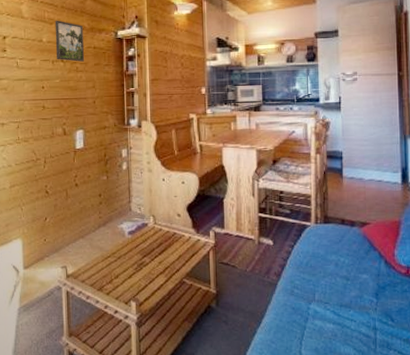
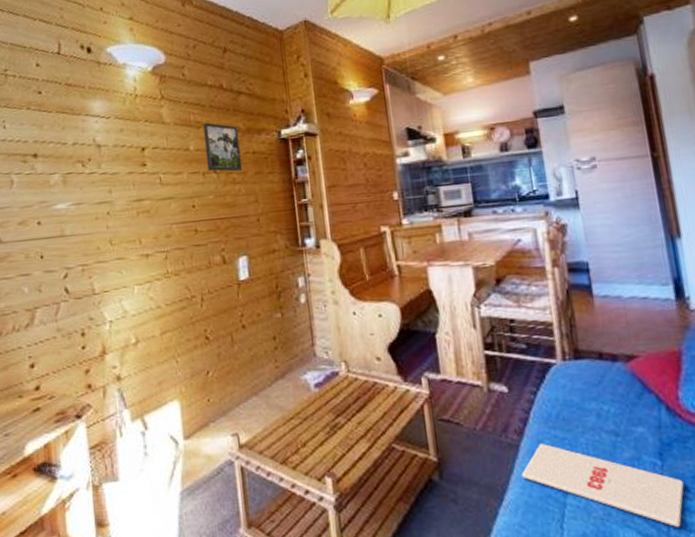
magazine: none [276,284,390,346] -> present [521,444,684,527]

